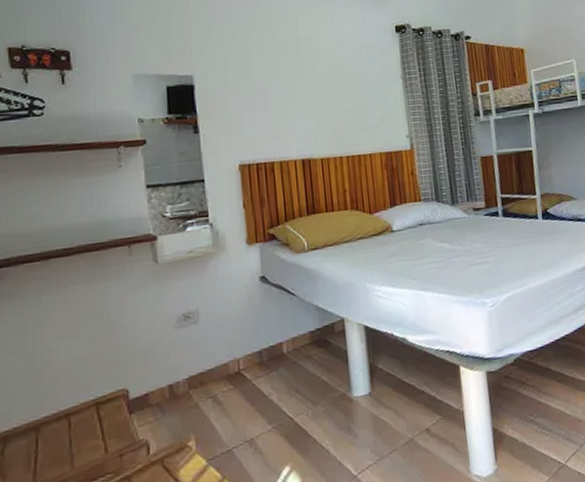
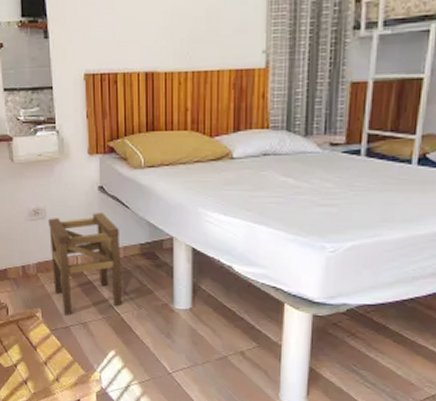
stool: none [202,305,294,436] -> present [48,213,122,316]

